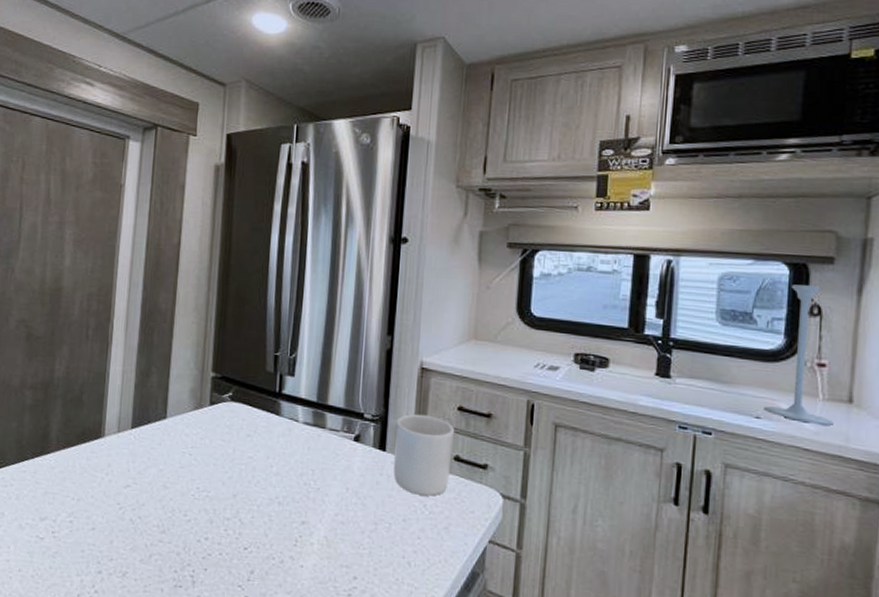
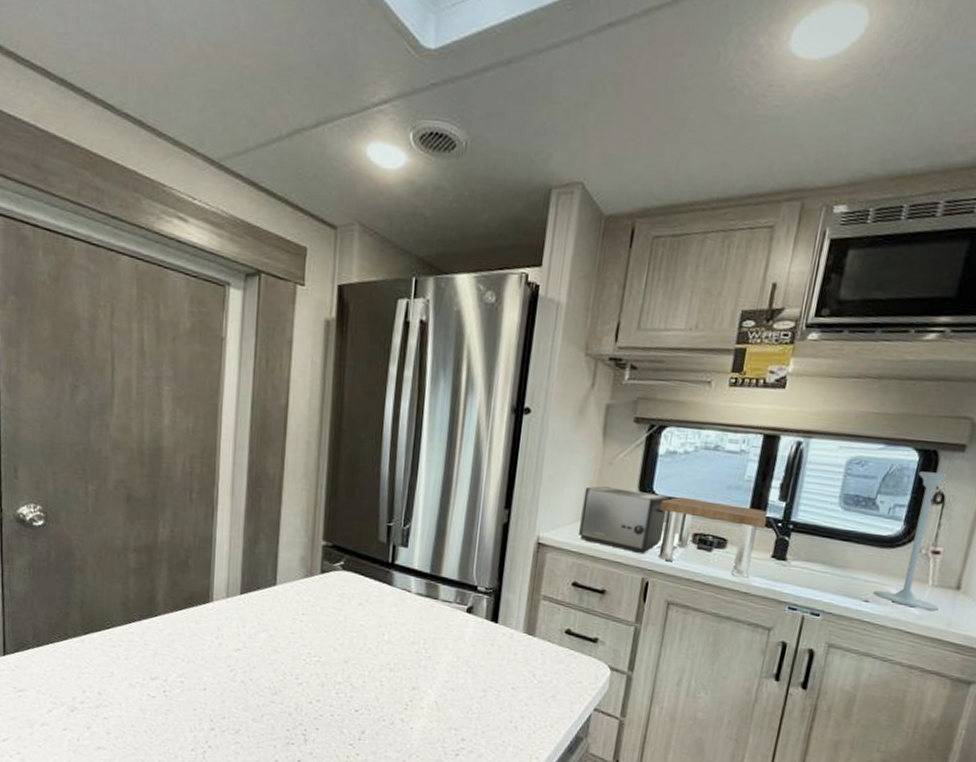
mug: present [393,413,455,496] -> none [504,588,568,667]
toaster: none [460,310,547,375] -> present [578,486,669,553]
cutting board: none [539,317,647,397] -> present [658,496,767,578]

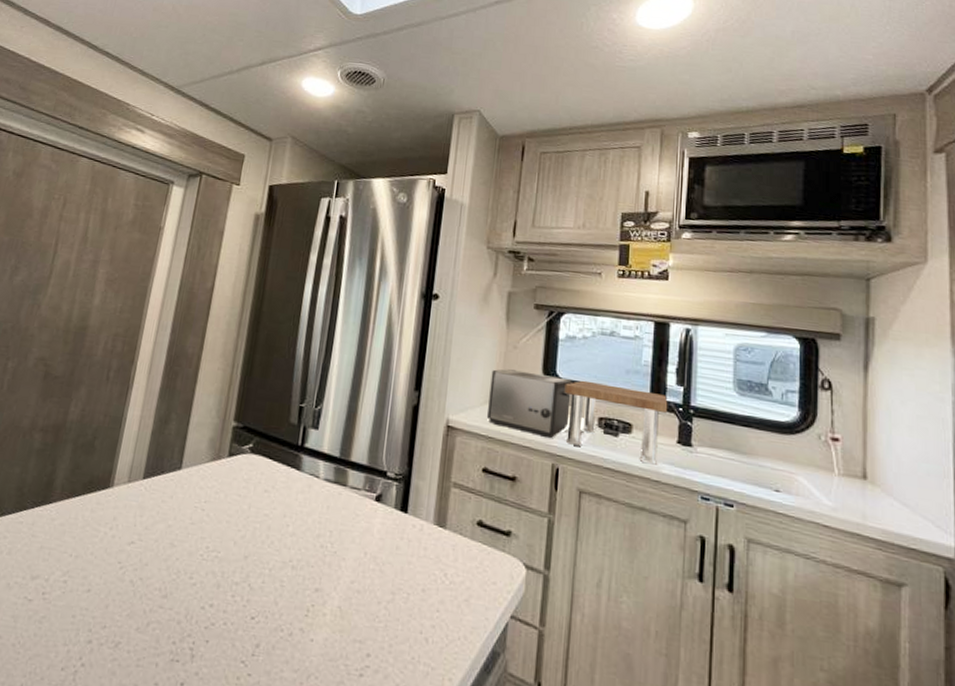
candlestick: present [873,471,948,611] -> none [783,358,850,502]

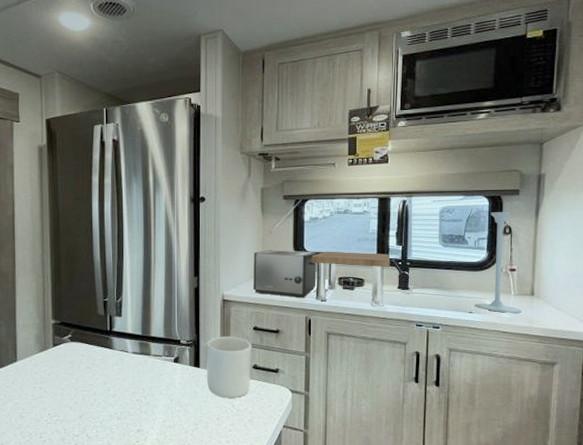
mug: none [414,474,479,565] -> present [206,336,252,398]
candlestick: none [783,358,850,502] -> present [474,212,522,313]

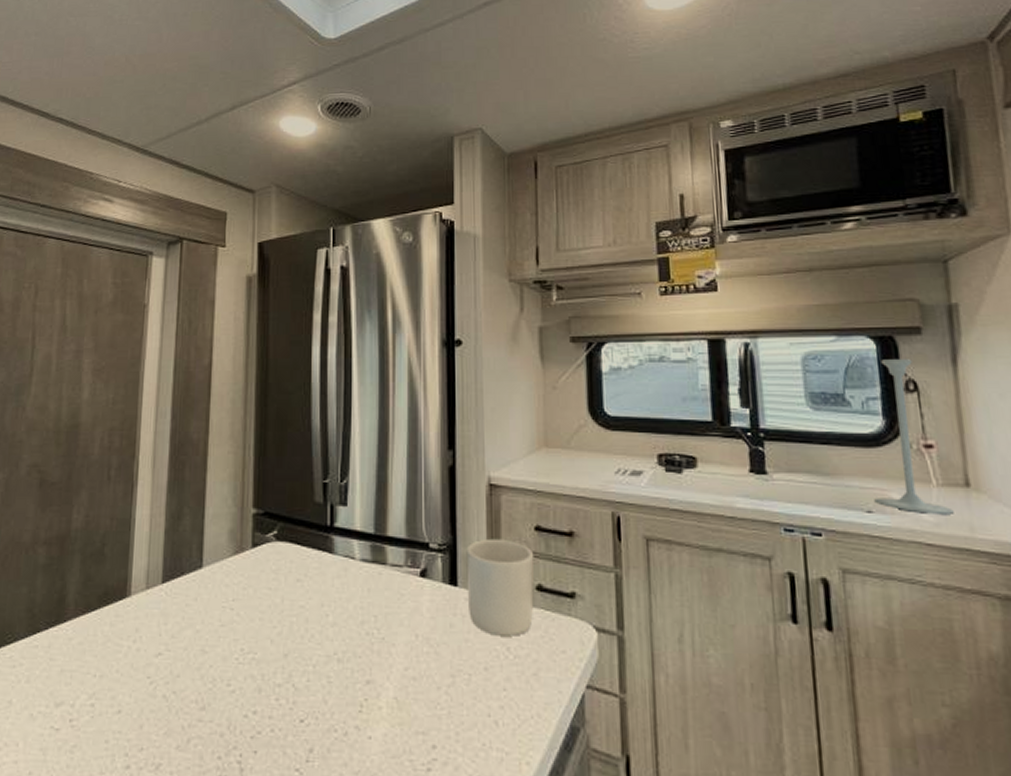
toaster: present [252,250,317,298] -> none [531,413,625,483]
cutting board: present [311,251,390,307] -> none [615,415,735,499]

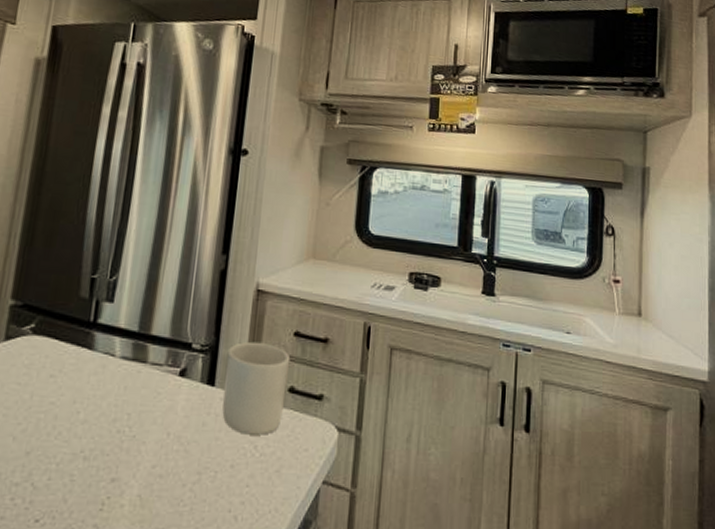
candlestick: present [874,359,954,514] -> none [573,207,628,338]

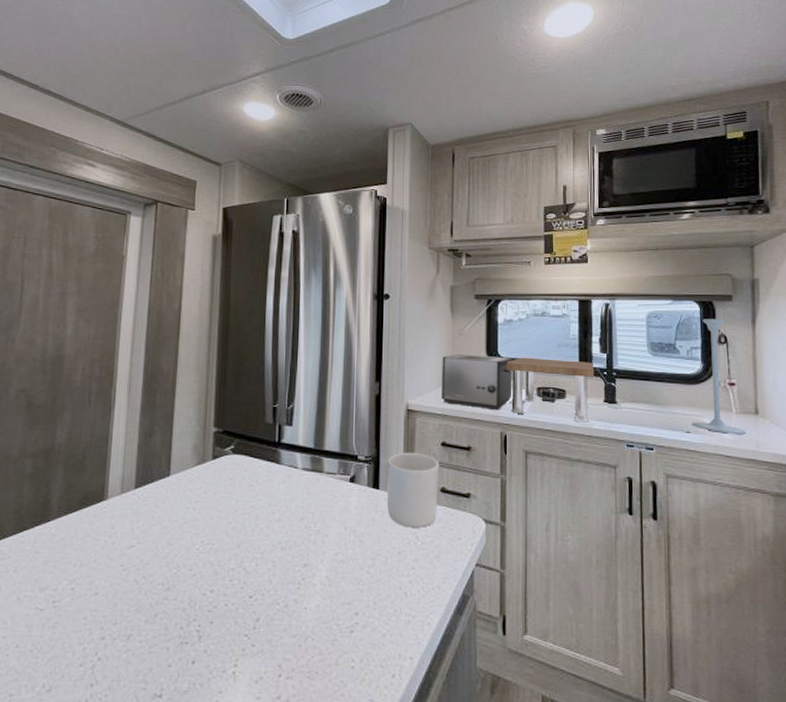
toaster: none [298,227,384,296] -> present [440,354,513,409]
cutting board: none [376,235,474,316] -> present [506,357,595,423]
candlestick: none [573,207,628,338] -> present [692,319,746,434]

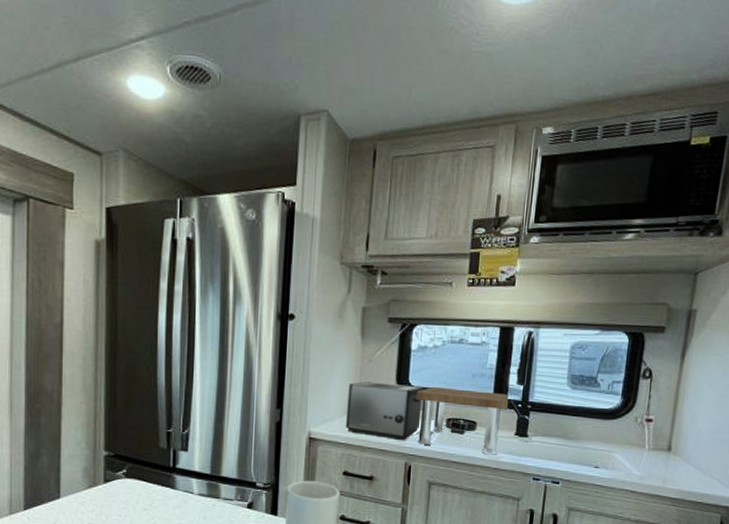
candlestick: present [692,319,746,434] -> none [602,351,655,470]

